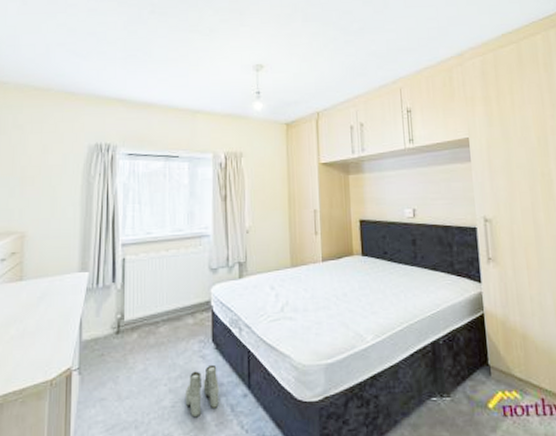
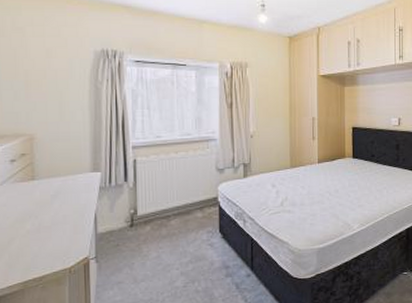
boots: present [185,364,219,418] -> none [195,251,226,295]

